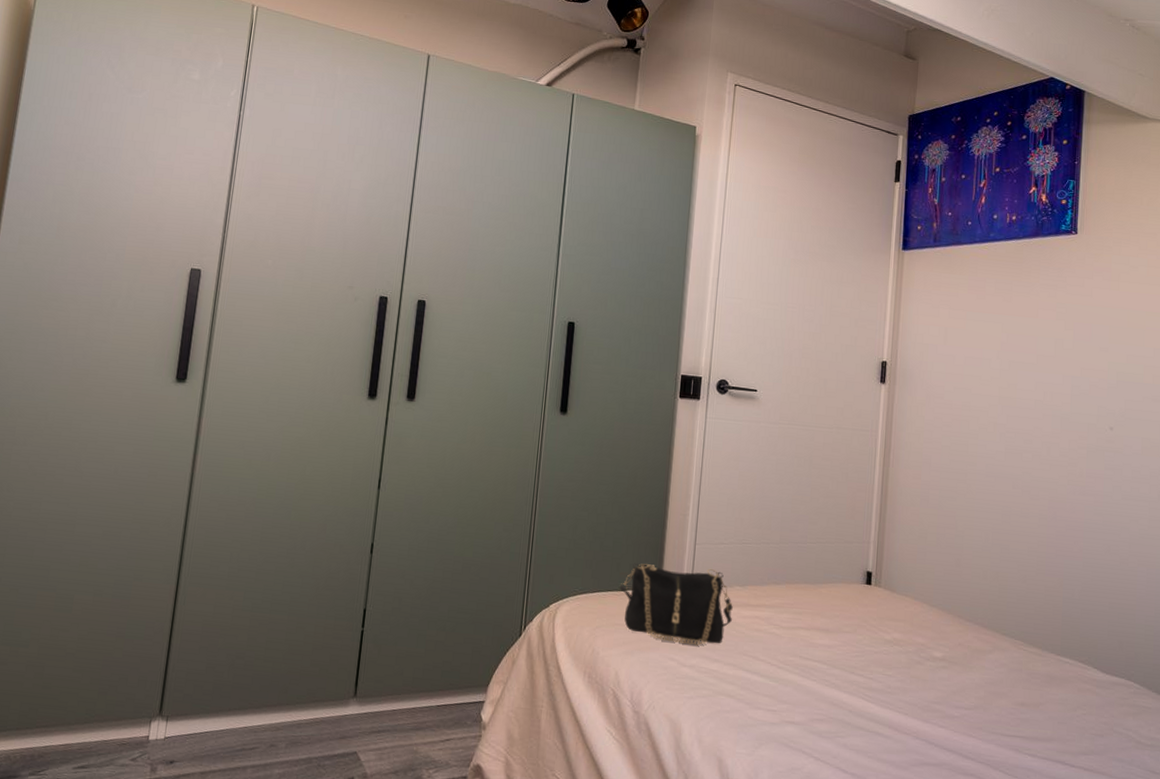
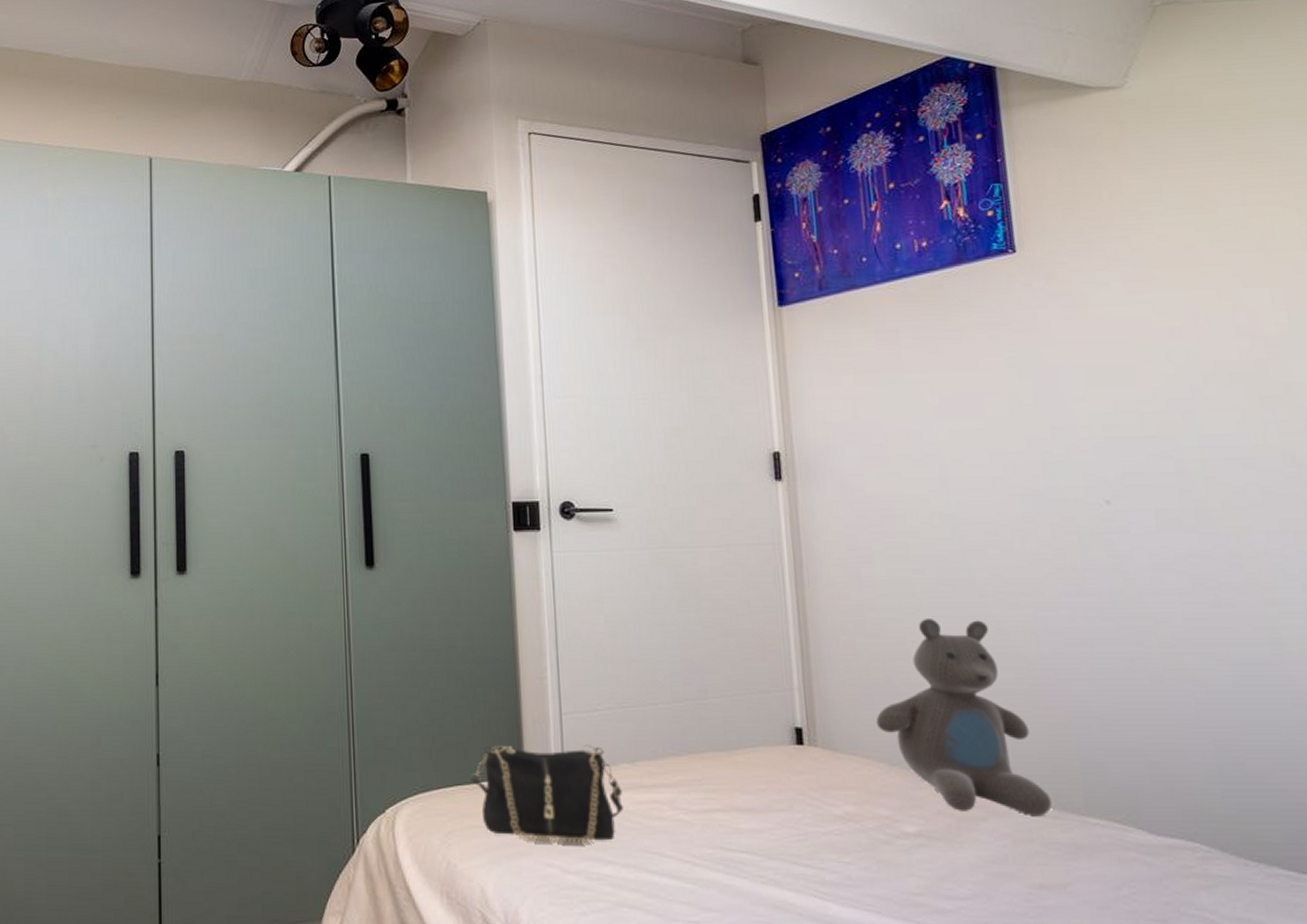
stuffed animal: none [925,500,1039,654] -> present [875,619,1052,817]

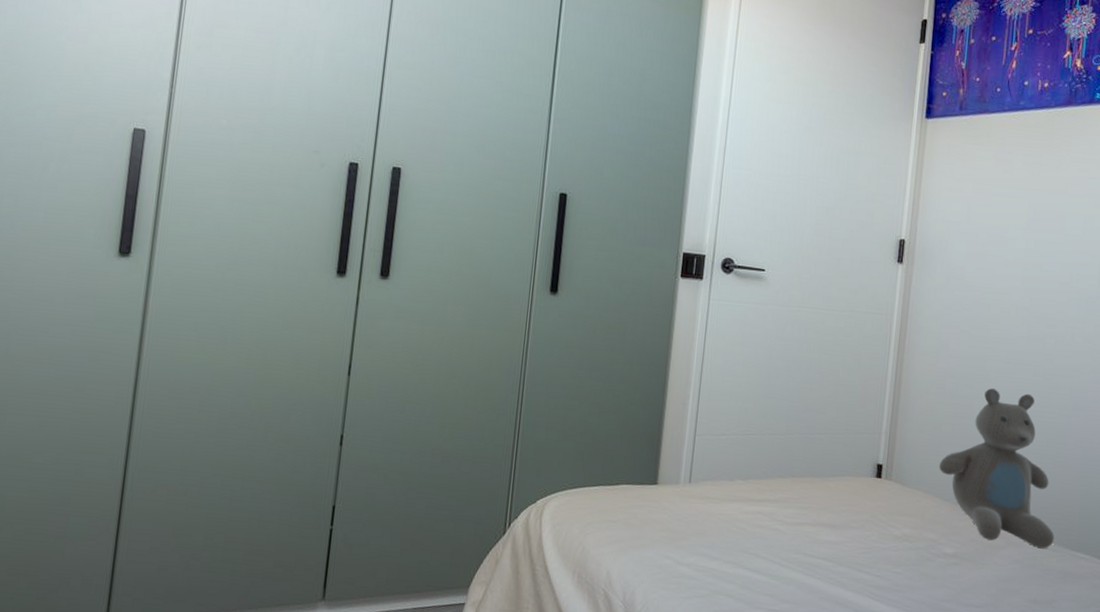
handbag: present [470,743,623,845] -> none [612,455,734,543]

